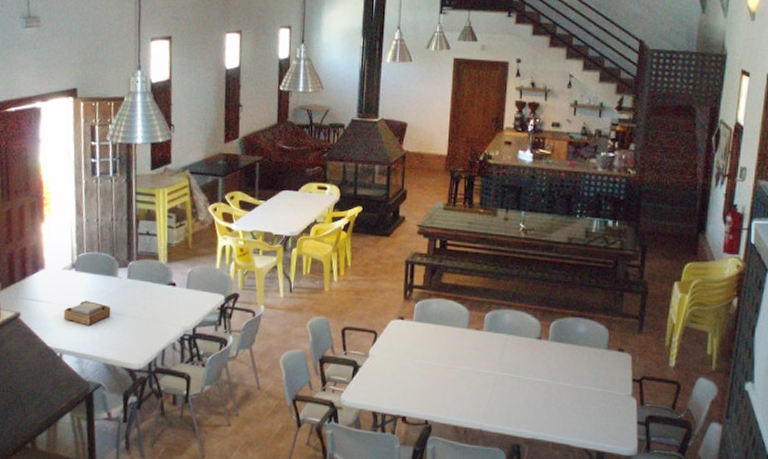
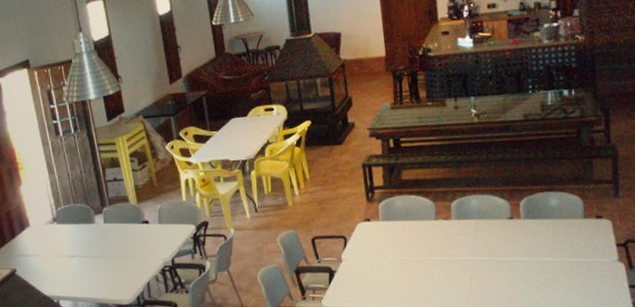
napkin holder: present [63,301,111,326] -> none [53,249,96,272]

